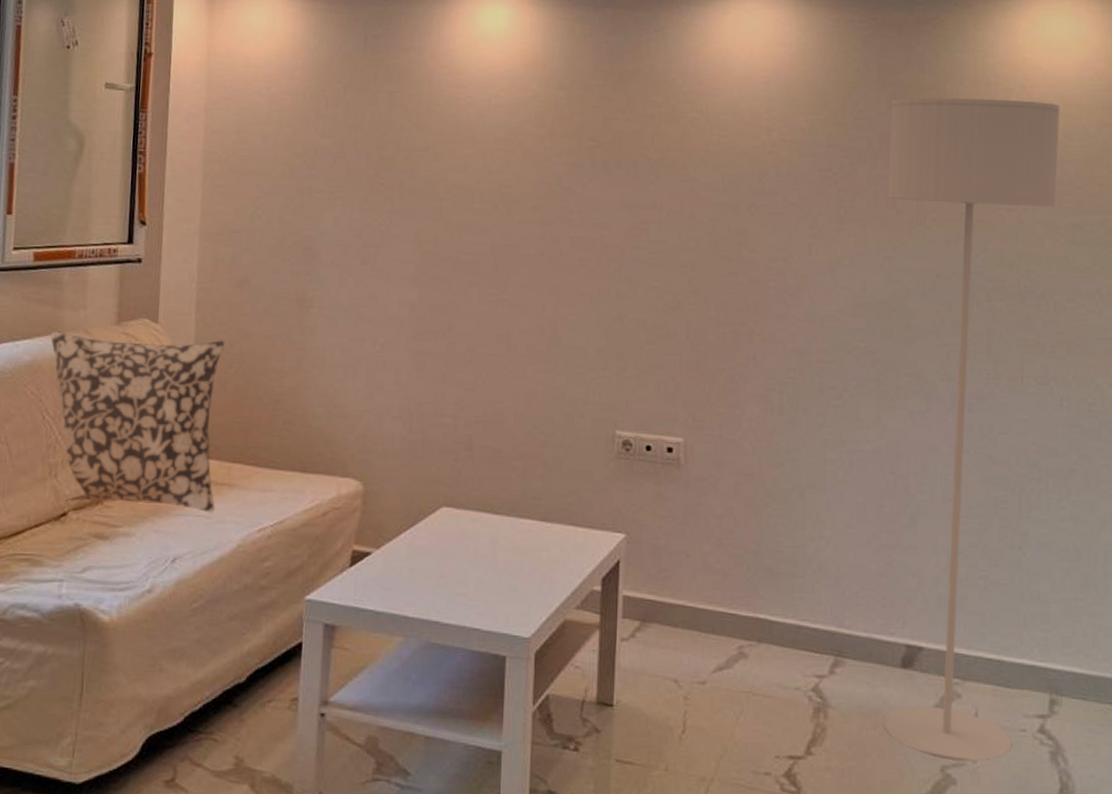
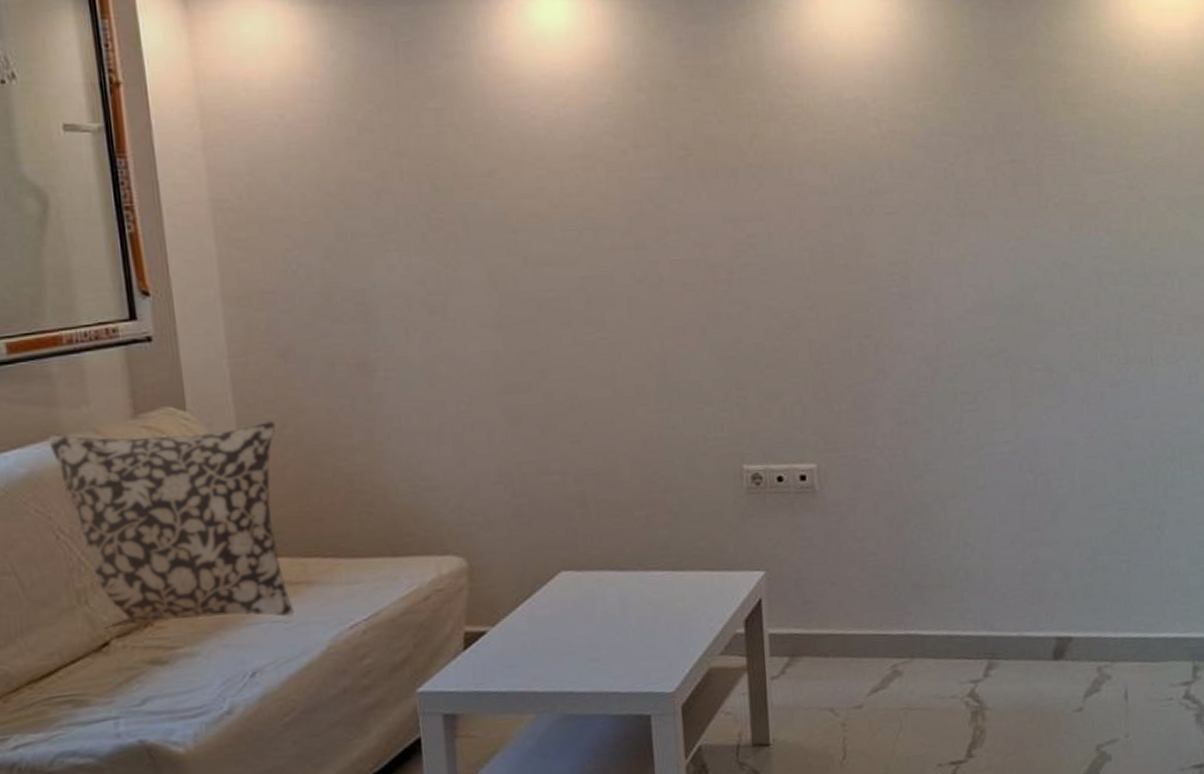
floor lamp: present [883,97,1060,761] -> none [1005,69,1176,738]

